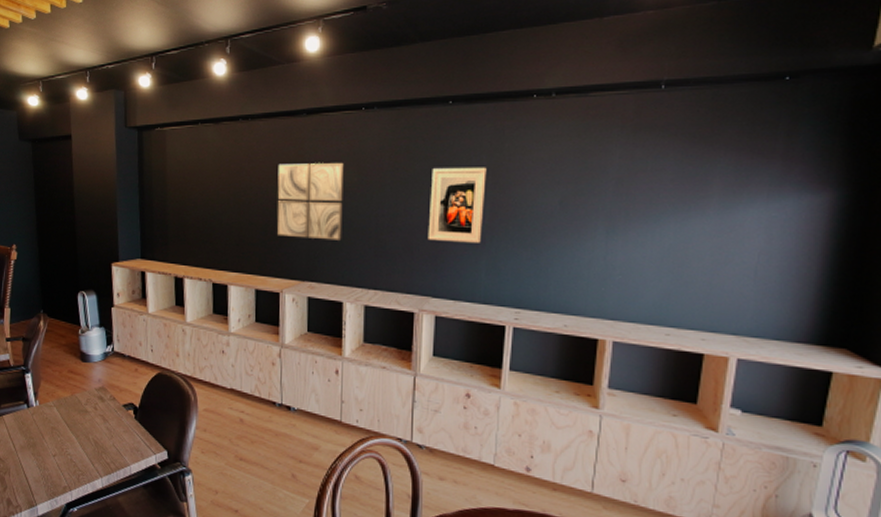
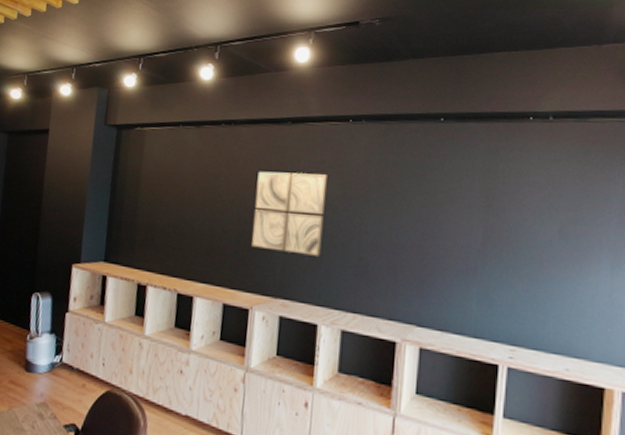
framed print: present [427,167,487,243] -> none [414,185,479,269]

